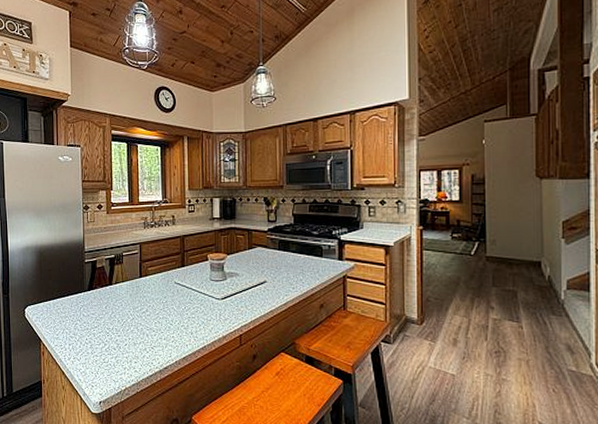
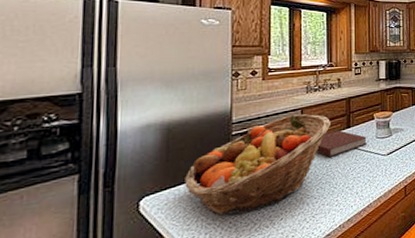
fruit basket: none [53,248,166,332] -> present [185,114,330,215]
notebook: none [153,268,201,294] -> present [316,130,367,157]

